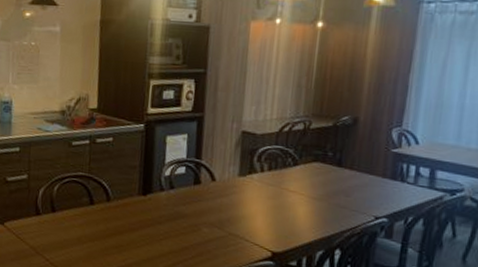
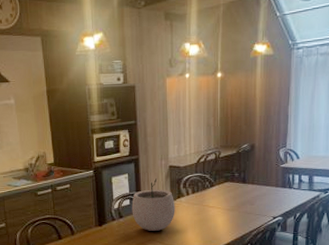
plant pot: none [186,144,245,213] -> present [132,178,175,231]

